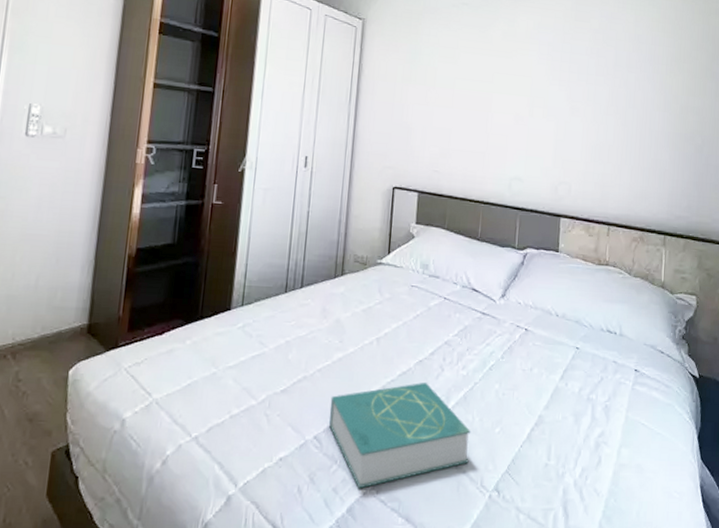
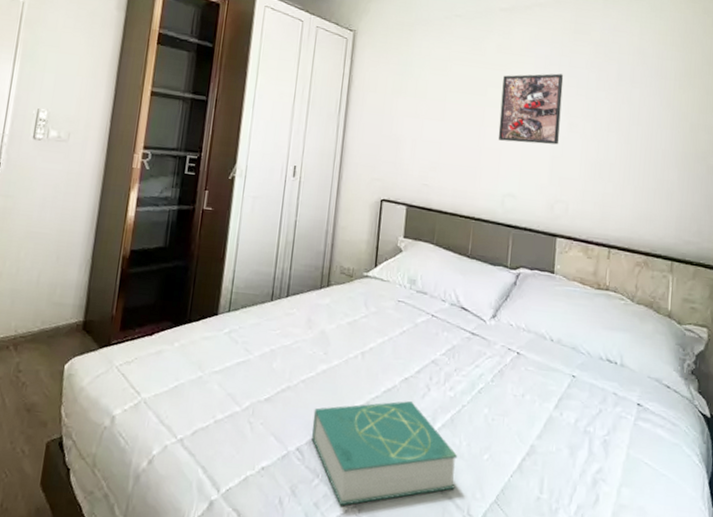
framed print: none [505,60,566,129] -> present [498,73,564,145]

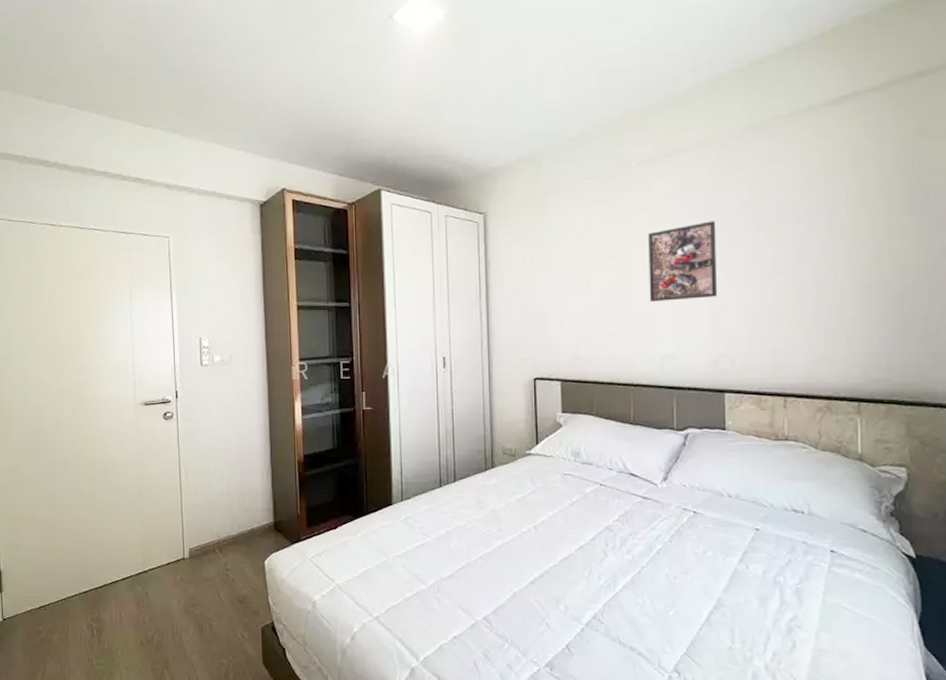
book: present [312,400,458,506] -> none [495,566,643,666]

